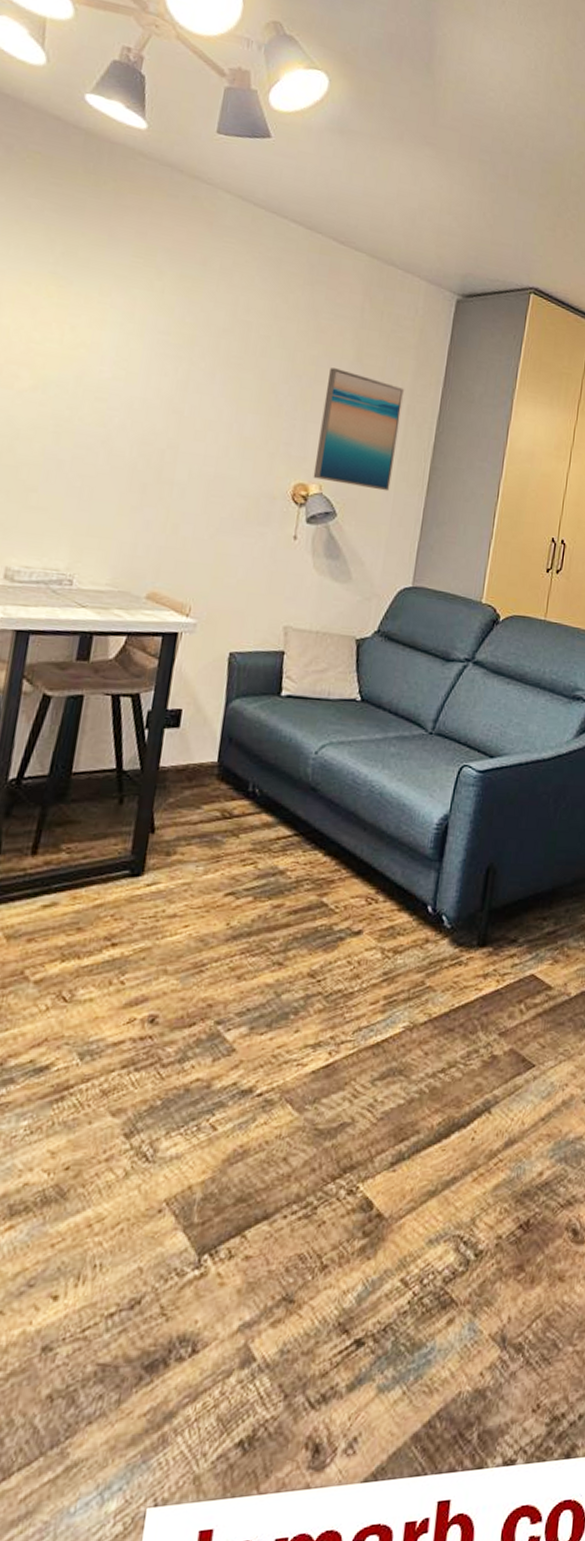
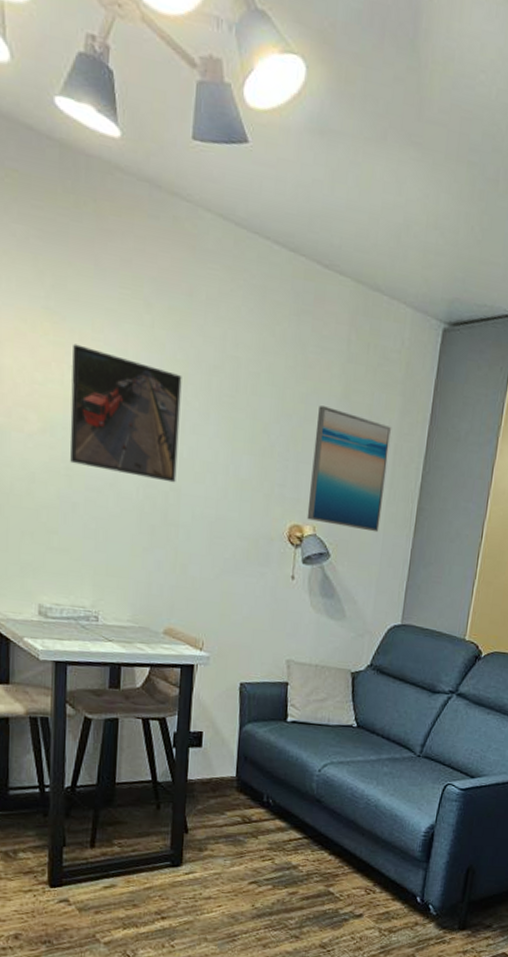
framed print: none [61,306,189,441] -> present [70,343,182,483]

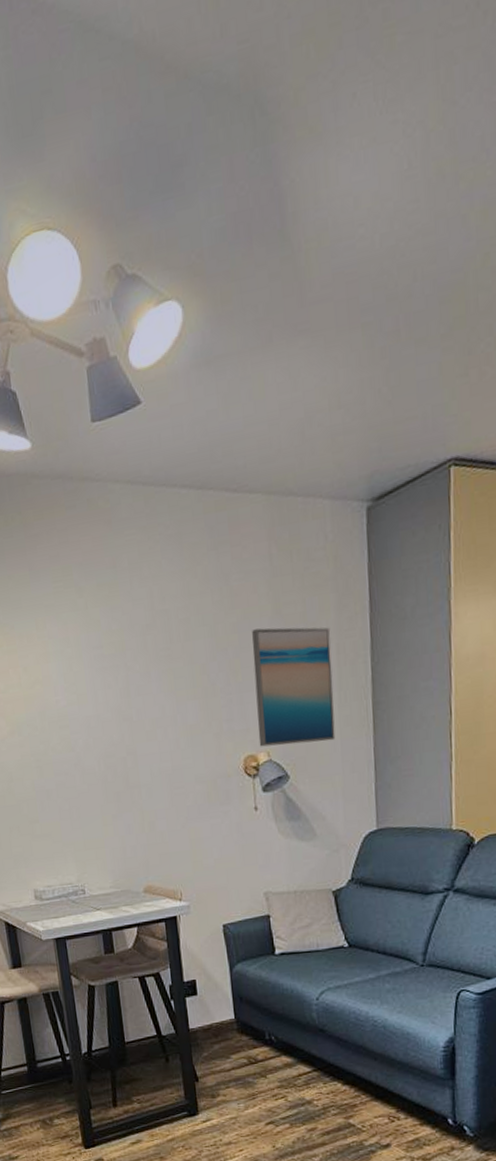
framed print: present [70,343,182,483] -> none [23,644,131,755]

